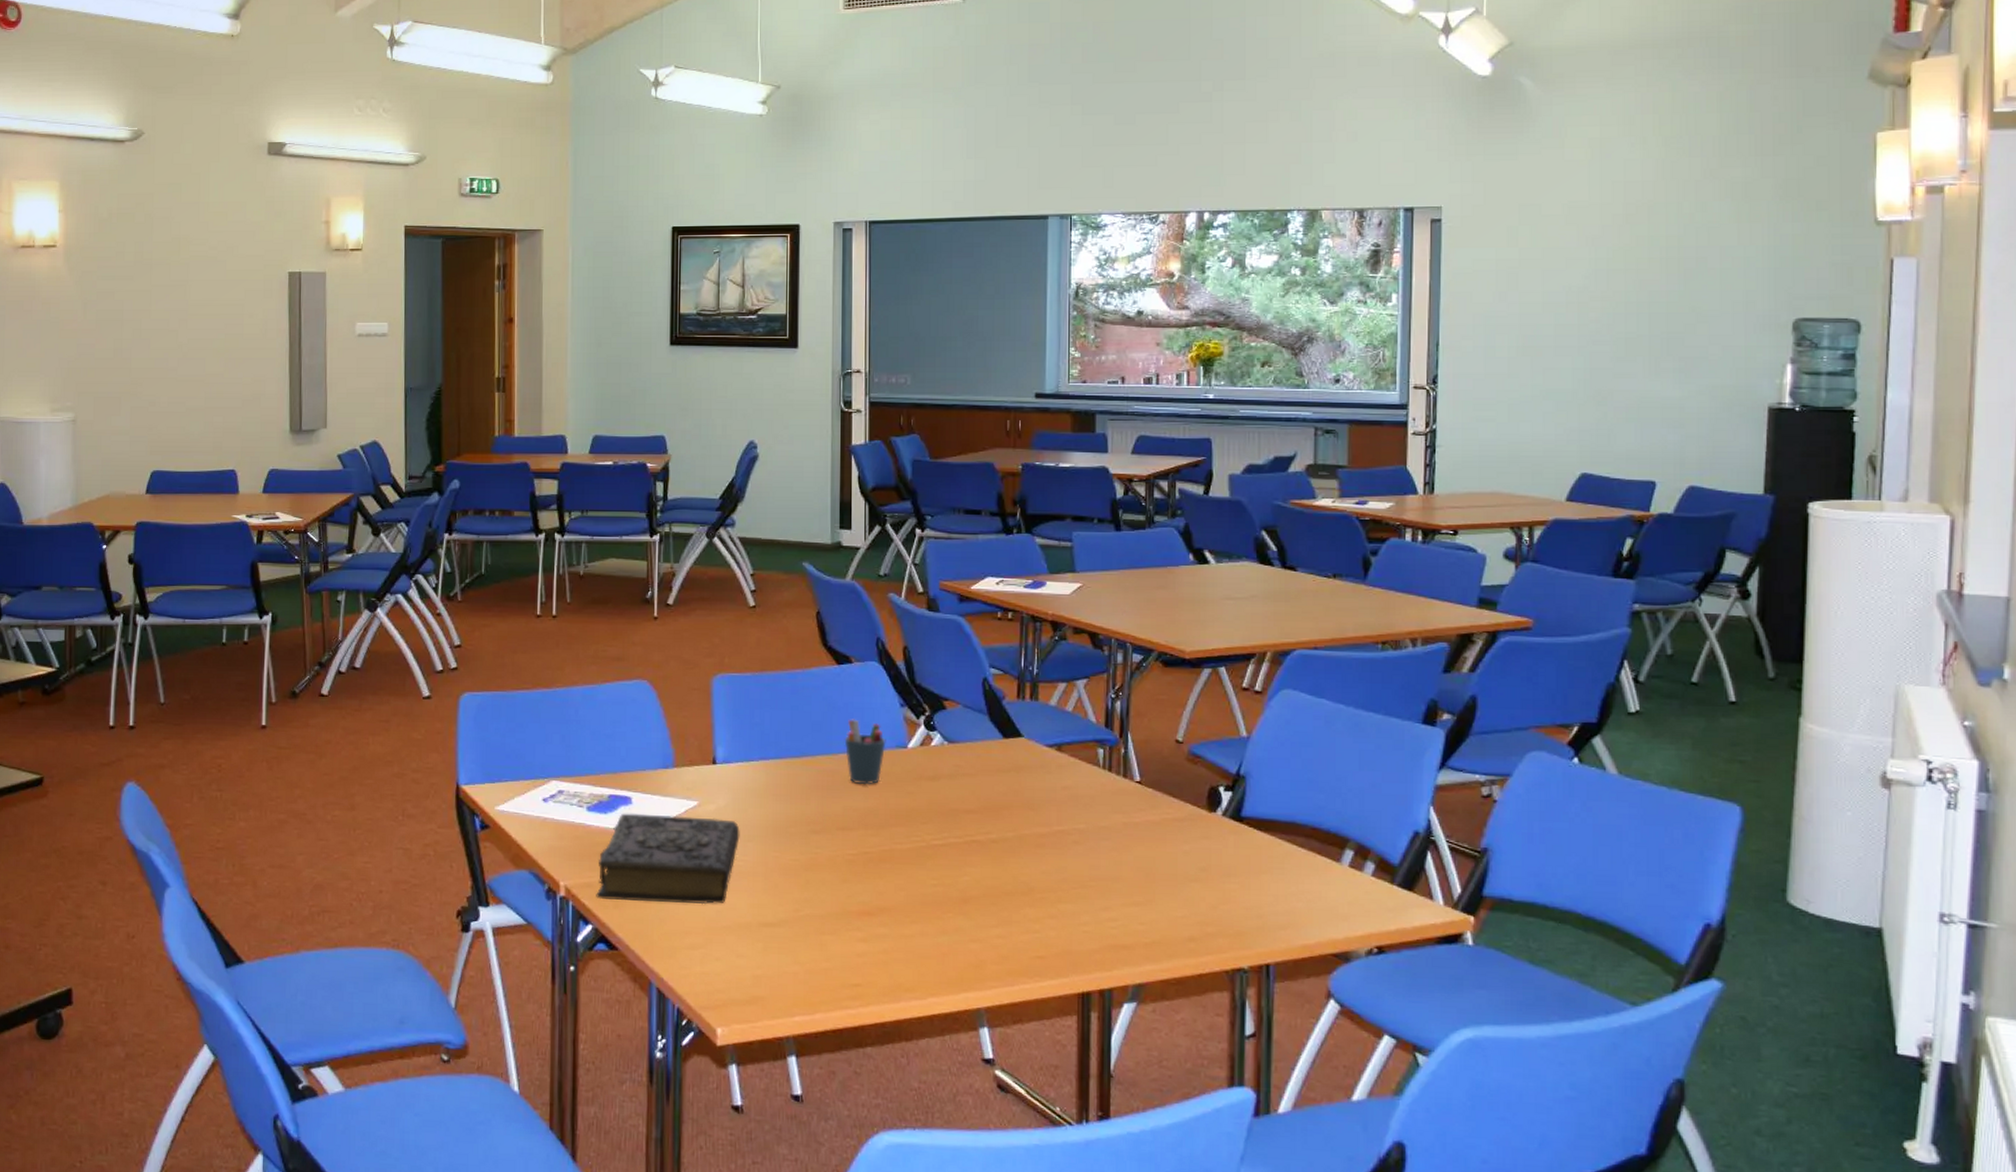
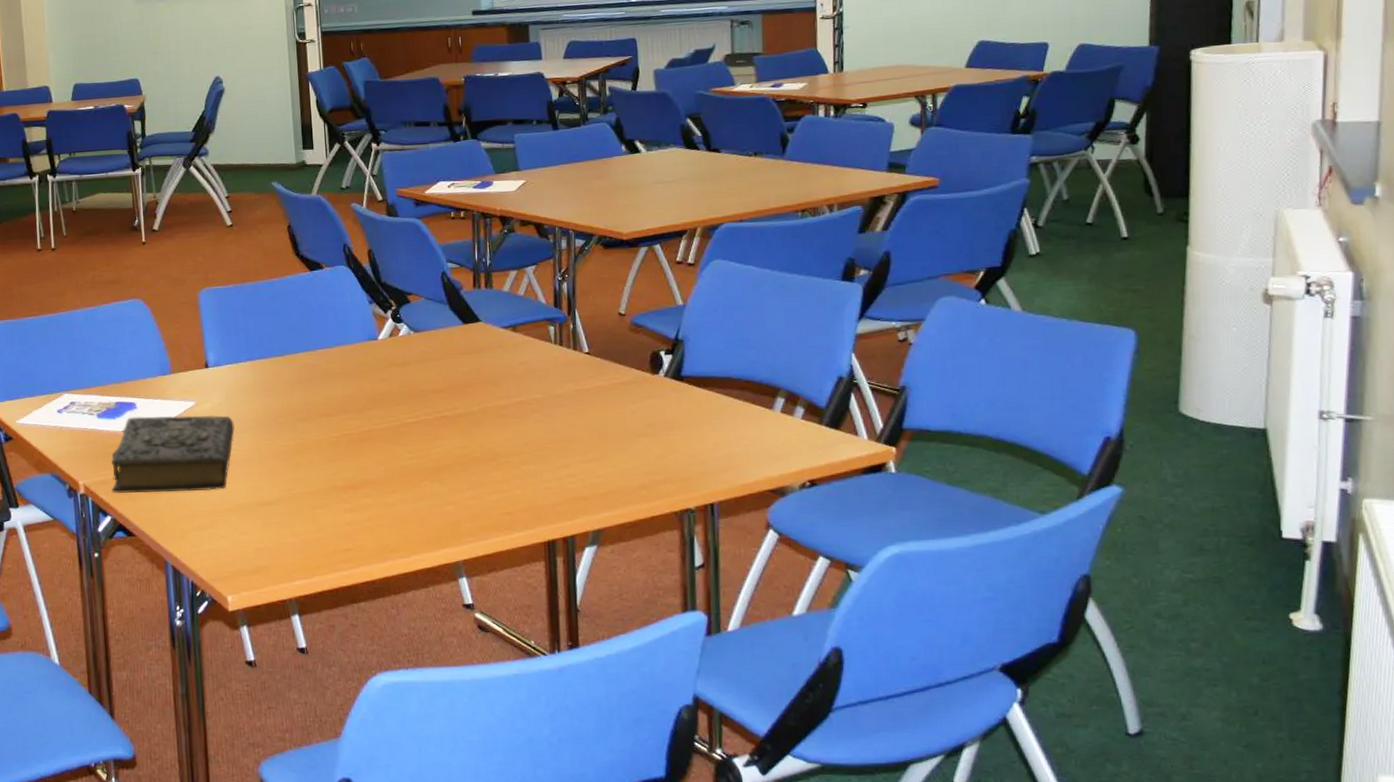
pen holder: present [844,719,886,785] -> none [321,318,359,376]

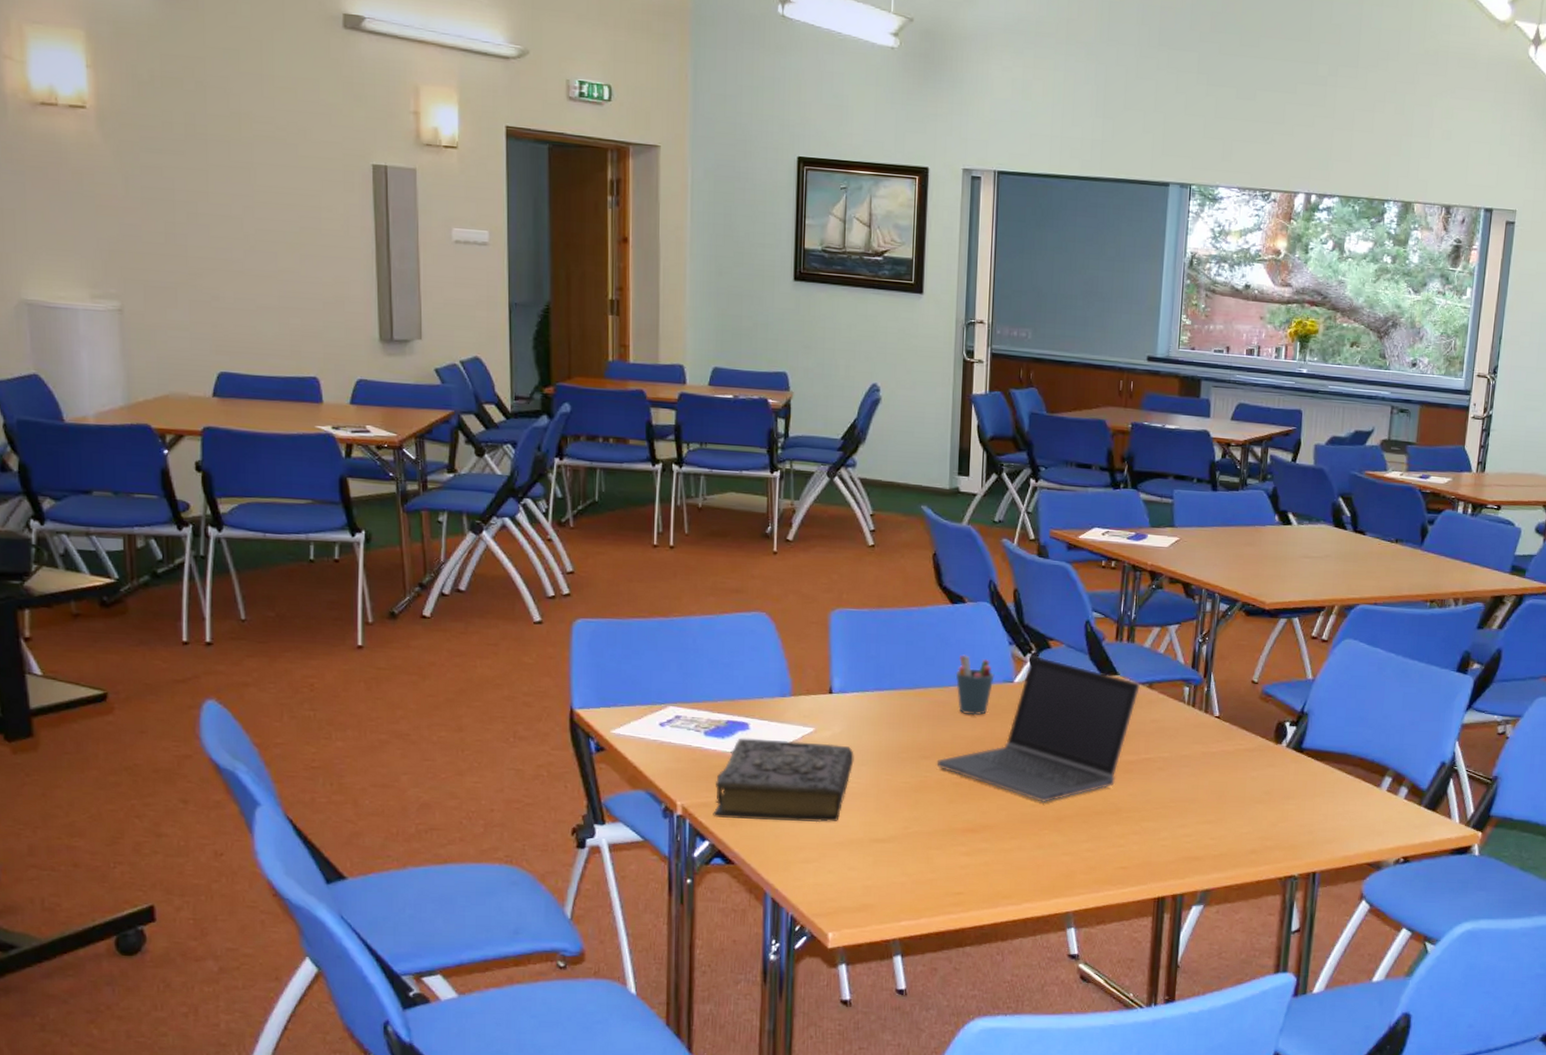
laptop computer: none [312,311,505,455] -> present [936,655,1141,803]
pen holder: none [321,318,359,376] -> present [955,655,995,716]

